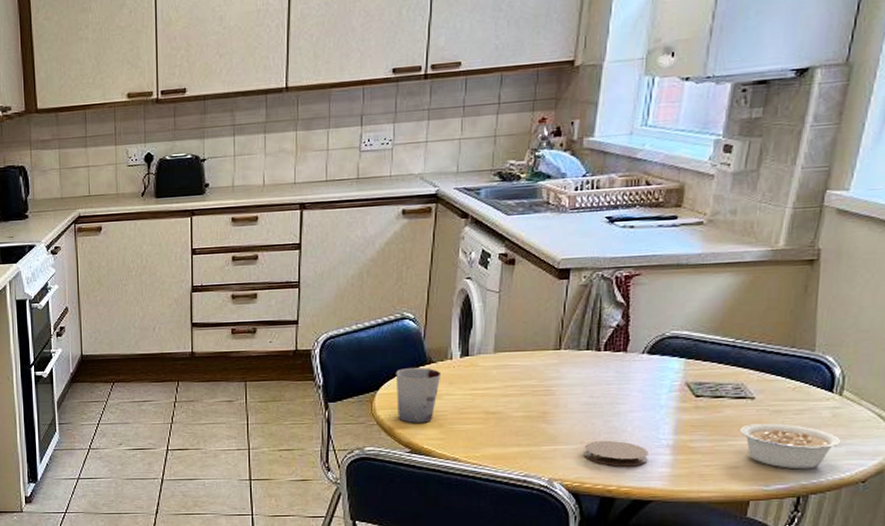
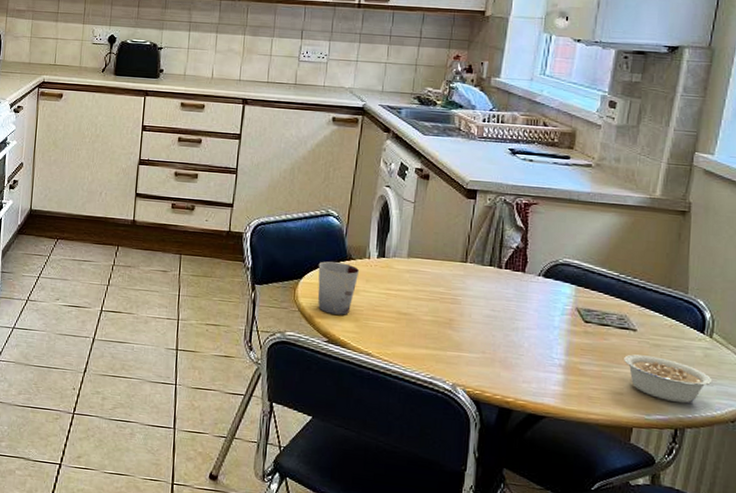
coaster: present [583,440,648,467] -> none [485,352,543,382]

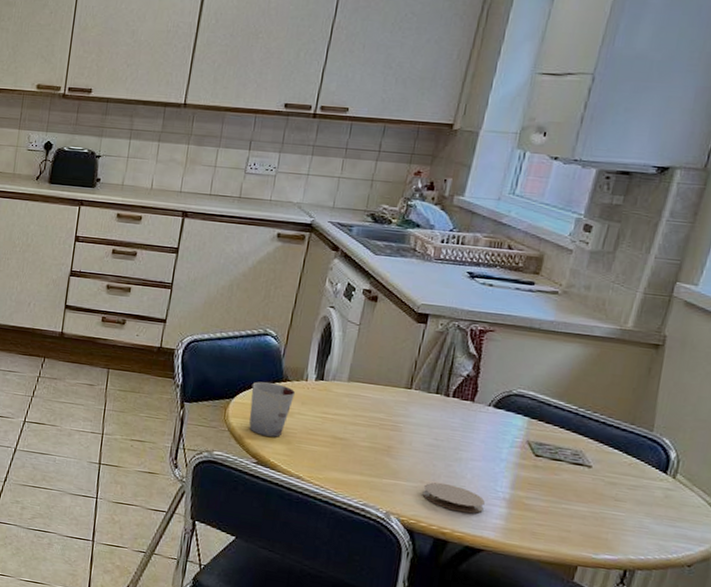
coaster: none [485,352,543,382] -> present [422,482,485,514]
legume: present [624,354,714,404] -> none [574,491,672,545]

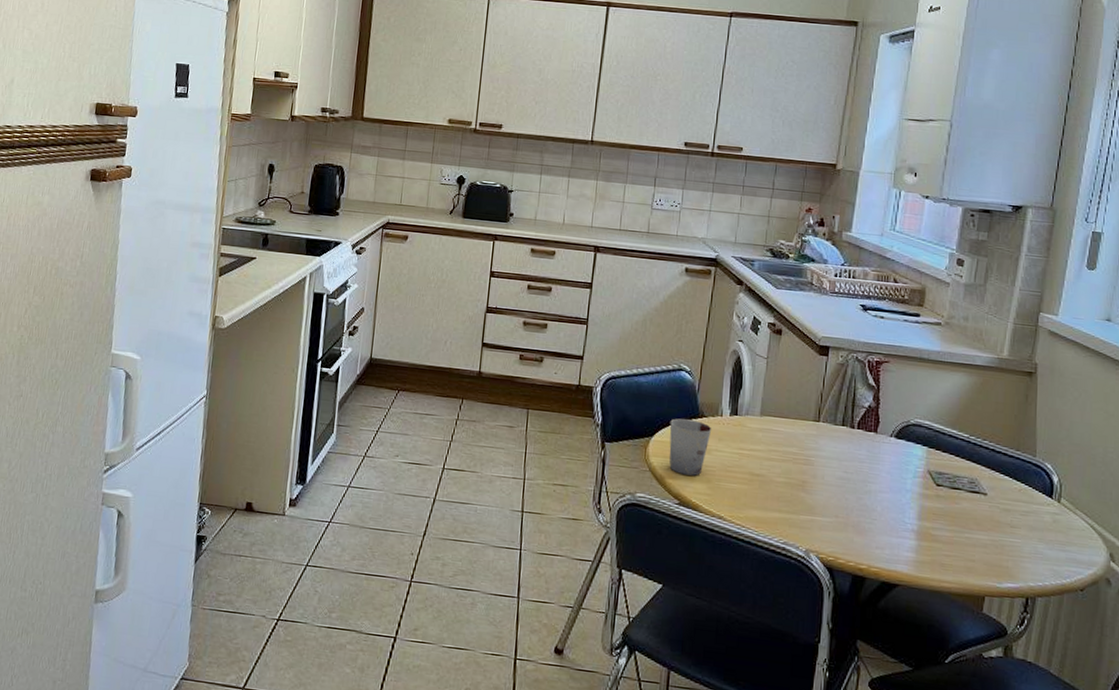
coaster: present [422,482,485,514] -> none [838,516,896,548]

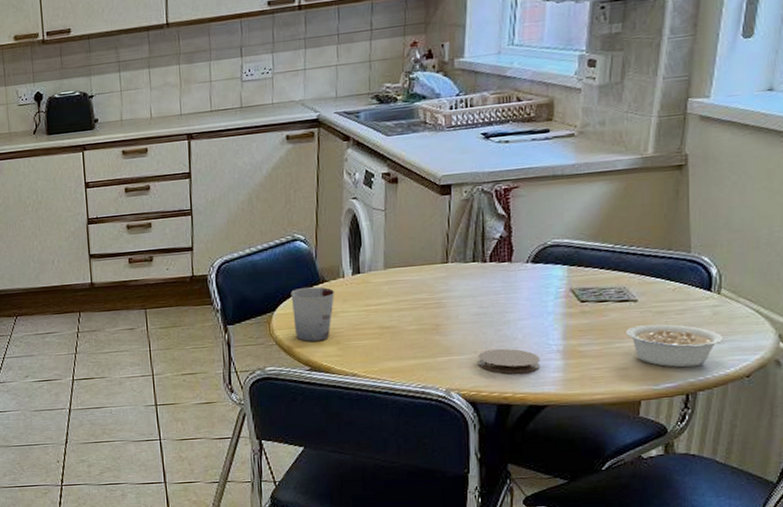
coaster: none [838,516,896,548] -> present [477,348,540,374]
legume: none [975,519,1063,571] -> present [626,324,725,368]

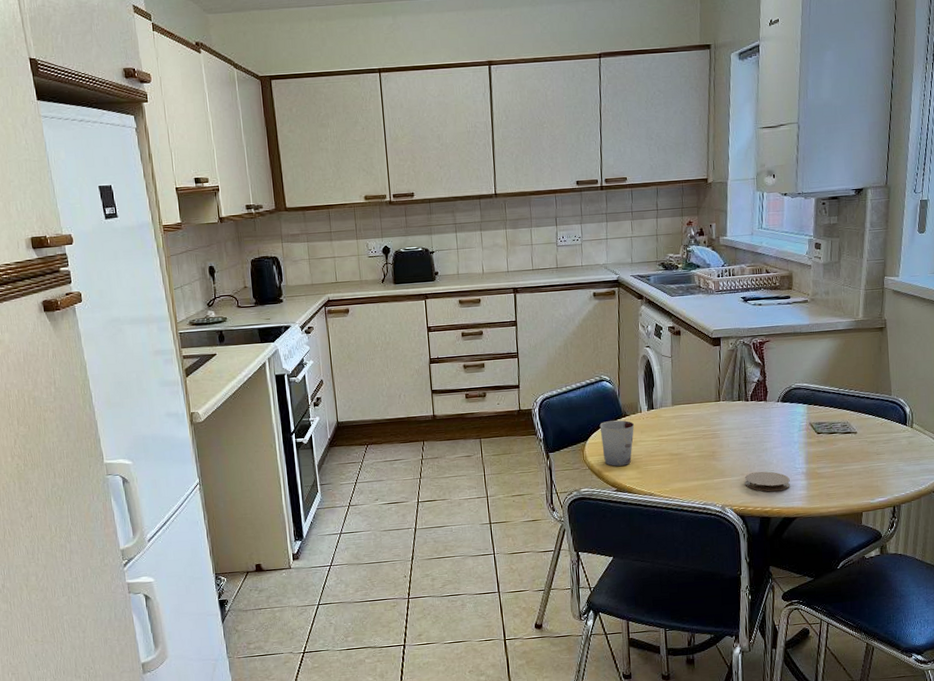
legume: present [626,324,725,368] -> none [850,451,918,486]

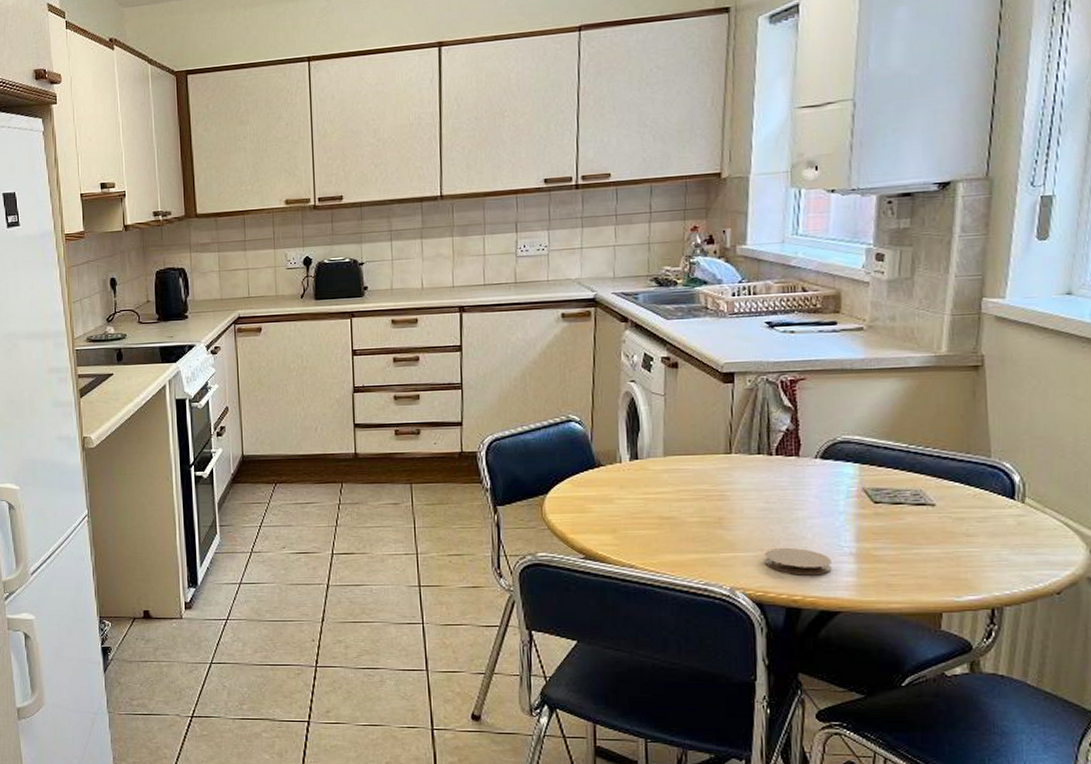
cup: present [599,420,635,466] -> none [564,471,612,528]

